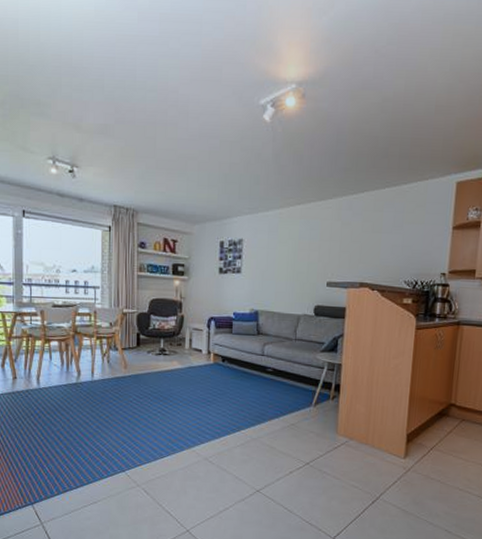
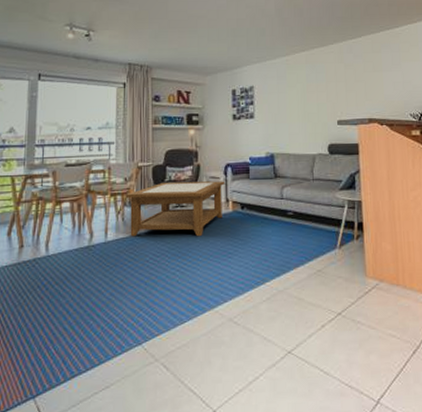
coffee table: none [110,329,207,384] -> present [125,181,224,237]

